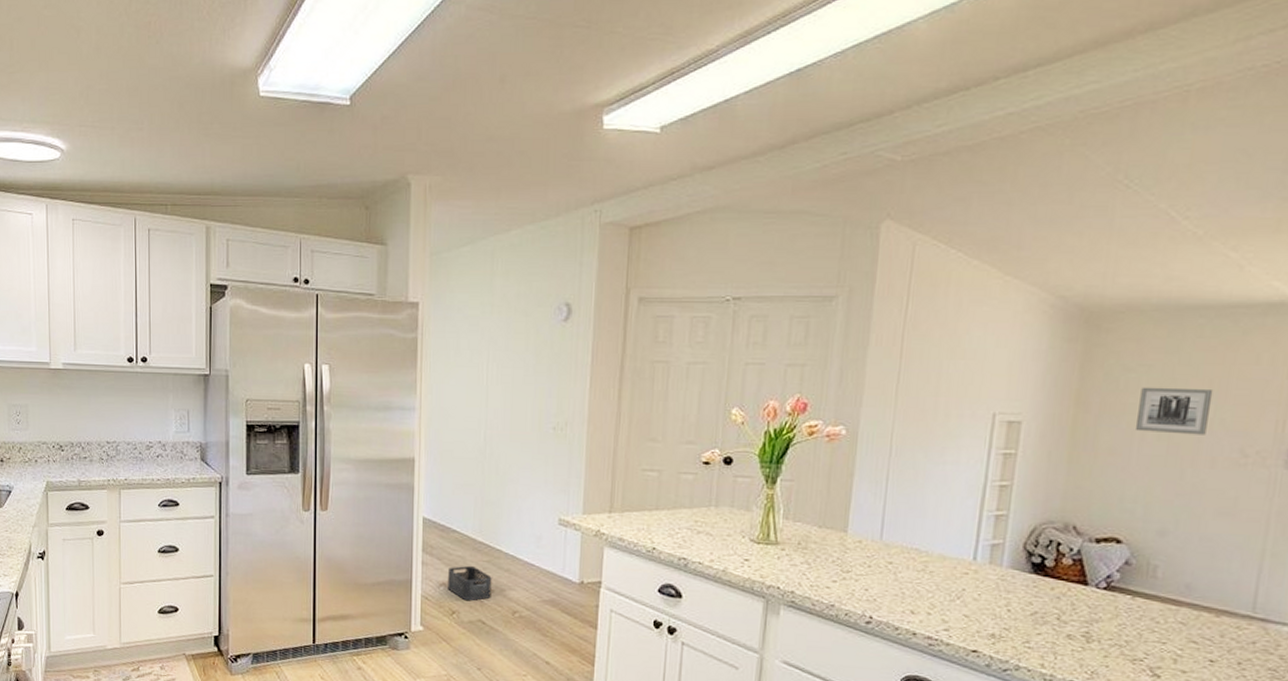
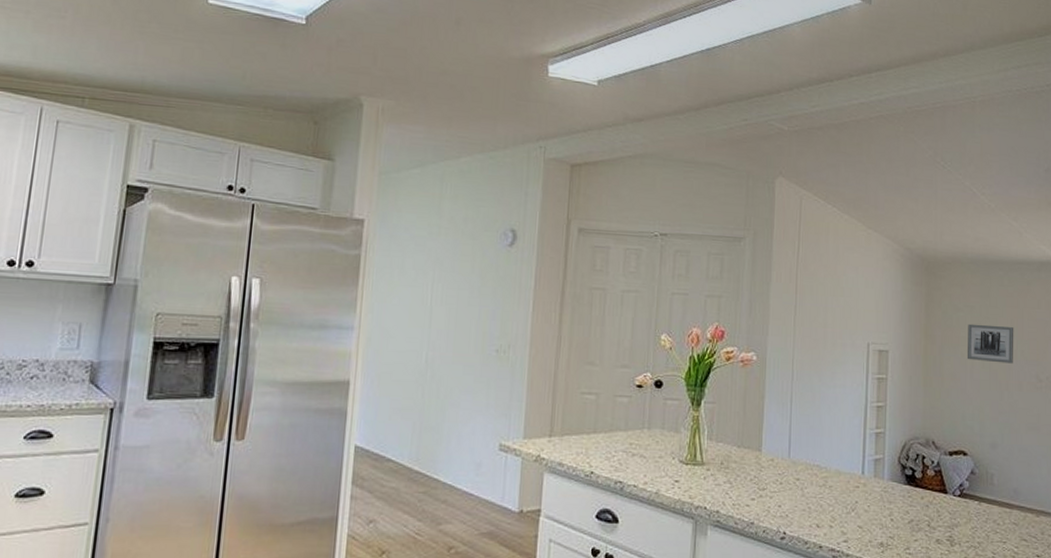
storage bin: present [447,565,492,601] -> none [377,497,428,539]

